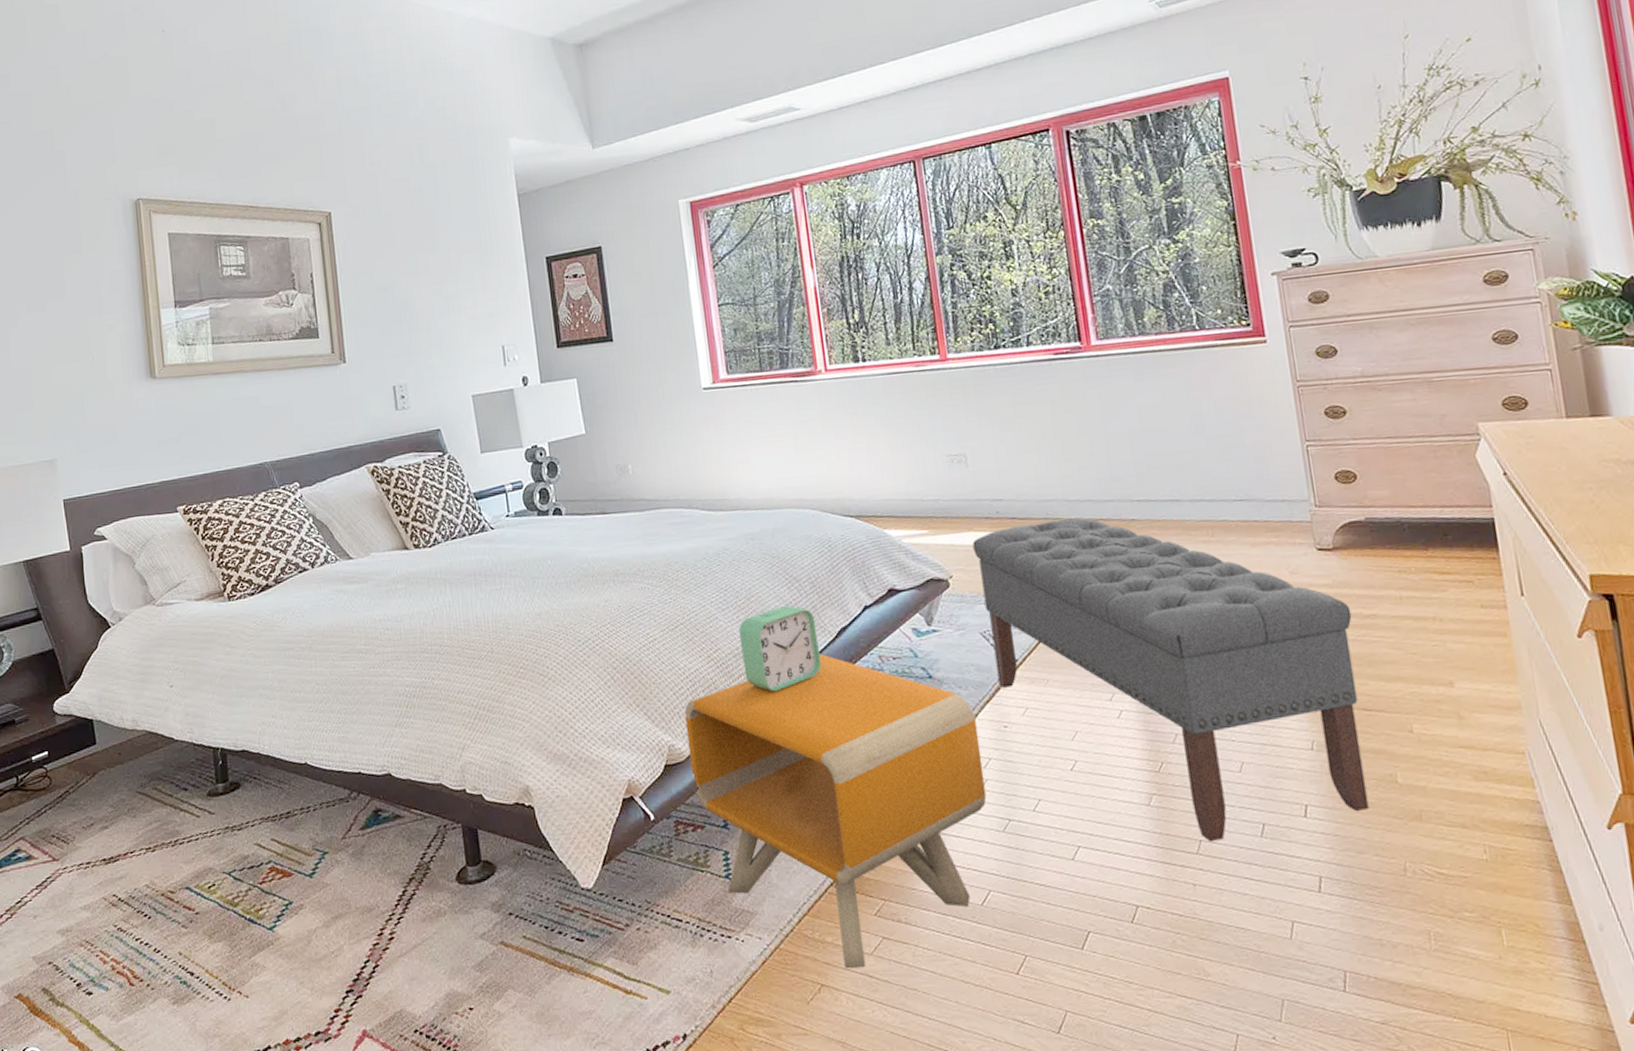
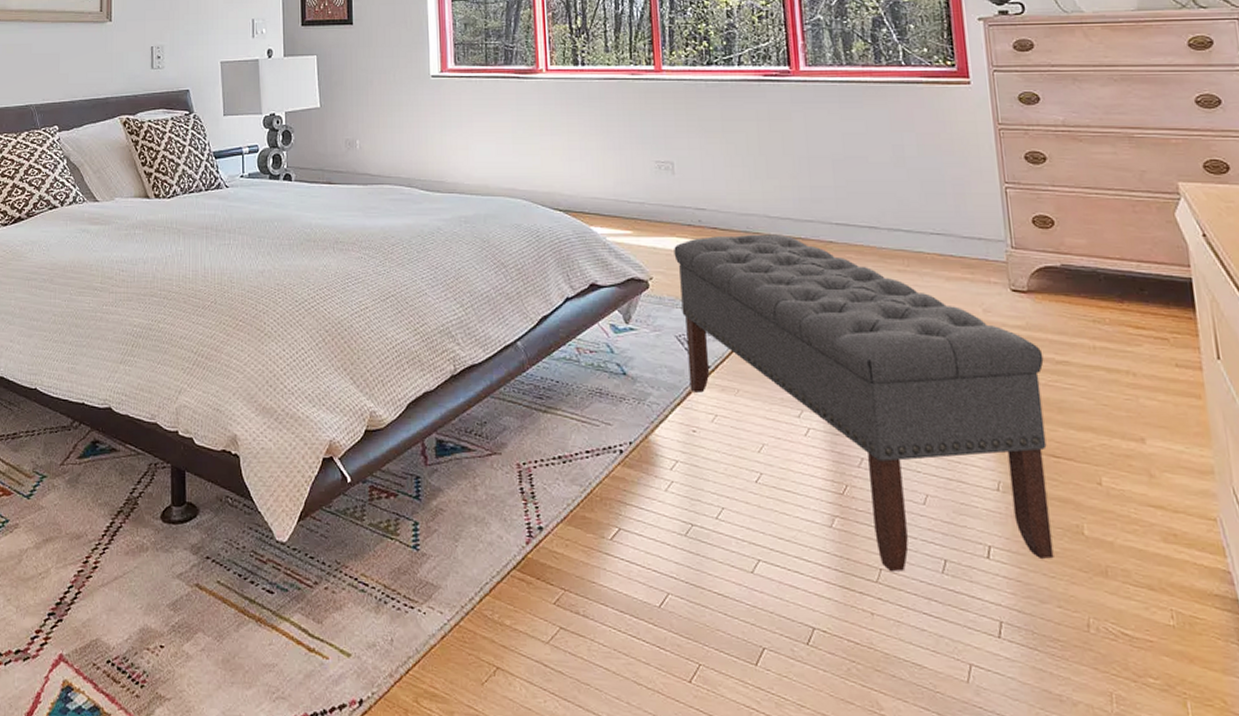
nightstand: present [684,653,987,969] -> none [388,338,671,656]
alarm clock: present [738,606,822,692] -> none [445,289,522,371]

